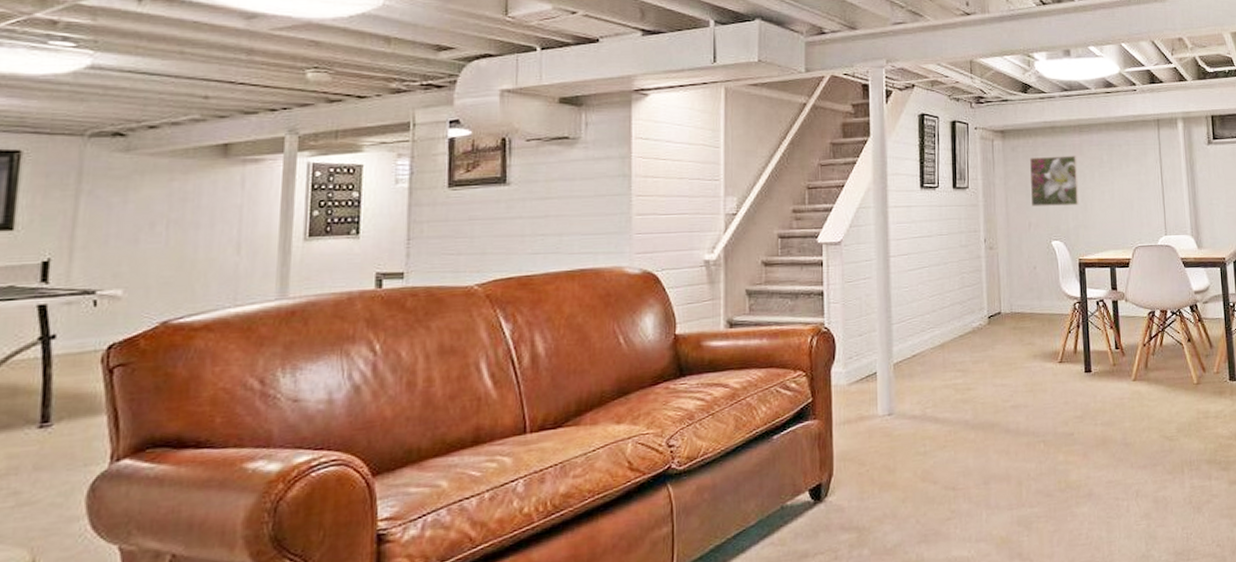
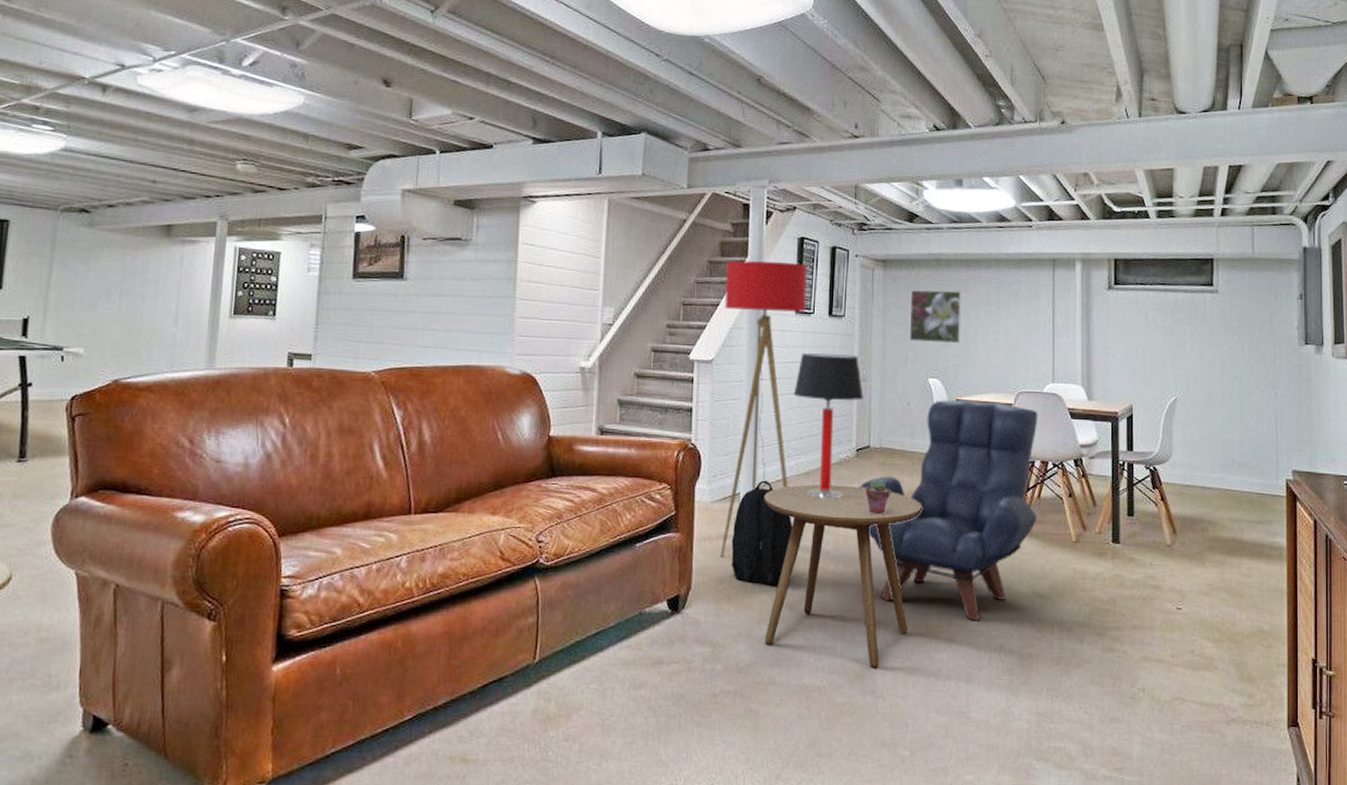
floor lamp: none [849,139,930,439] -> present [720,260,807,557]
backpack: none [871,356,932,462] -> present [731,480,793,586]
side table: none [901,353,1054,532] -> present [764,484,922,669]
table lamp: none [923,225,991,369] -> present [793,353,863,499]
armchair: none [993,258,1160,472] -> present [859,399,1038,621]
potted succulent: none [999,343,1024,379] -> present [865,478,891,515]

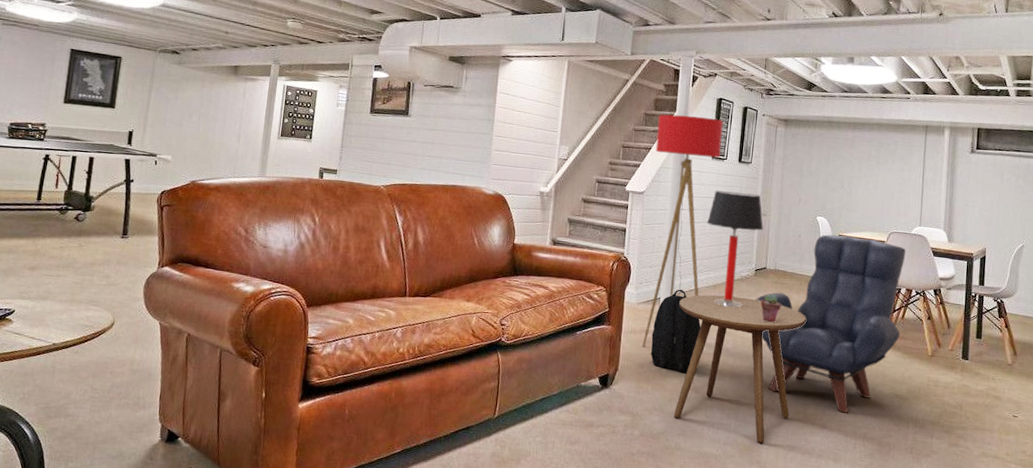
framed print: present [909,290,962,343] -> none [803,145,849,190]

